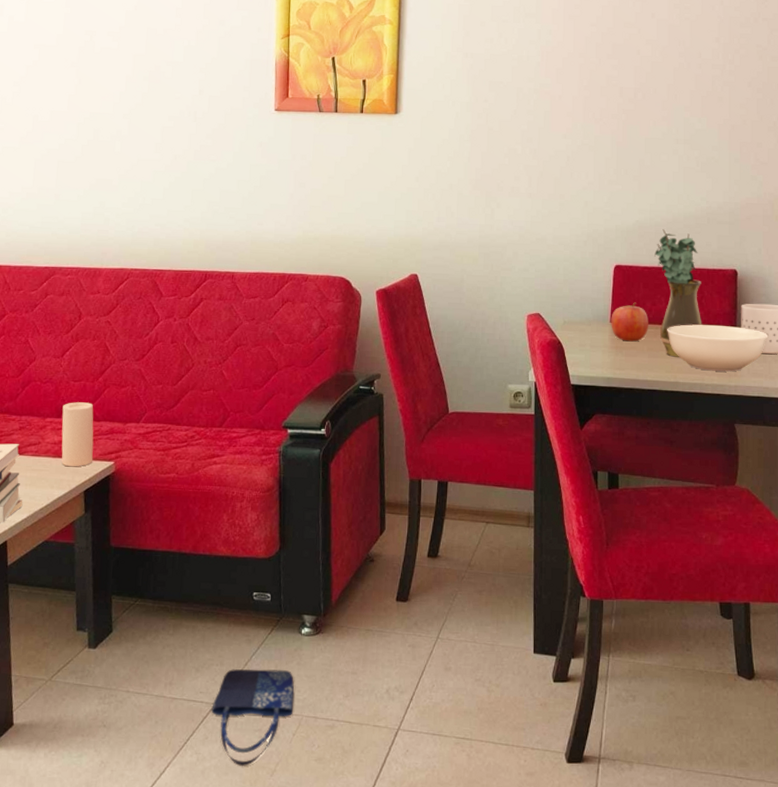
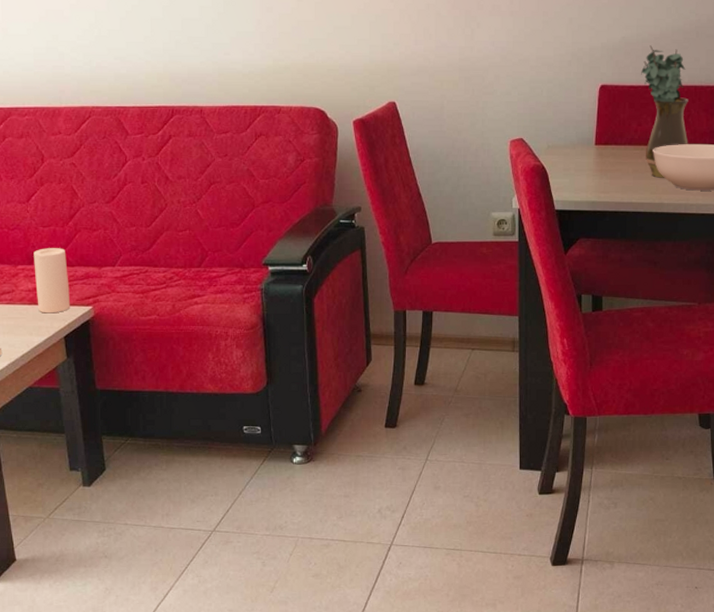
shopping bag: present [211,669,295,766] -> none [209,497,289,585]
fruit: present [611,302,649,342] -> none [596,123,635,164]

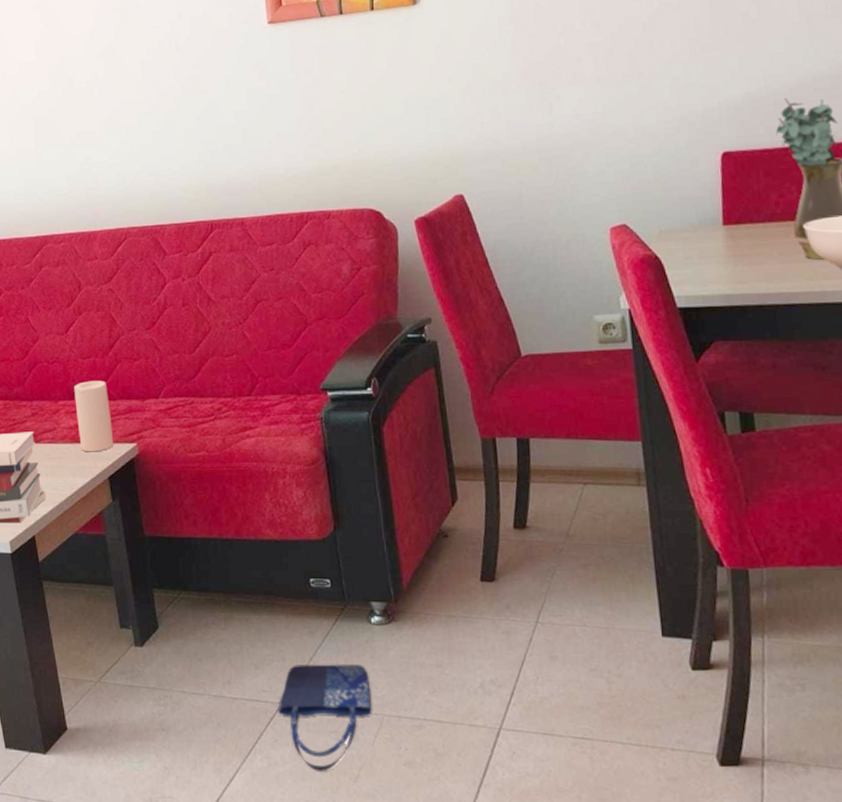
shopping bag: none [209,497,289,585] -> present [278,664,372,771]

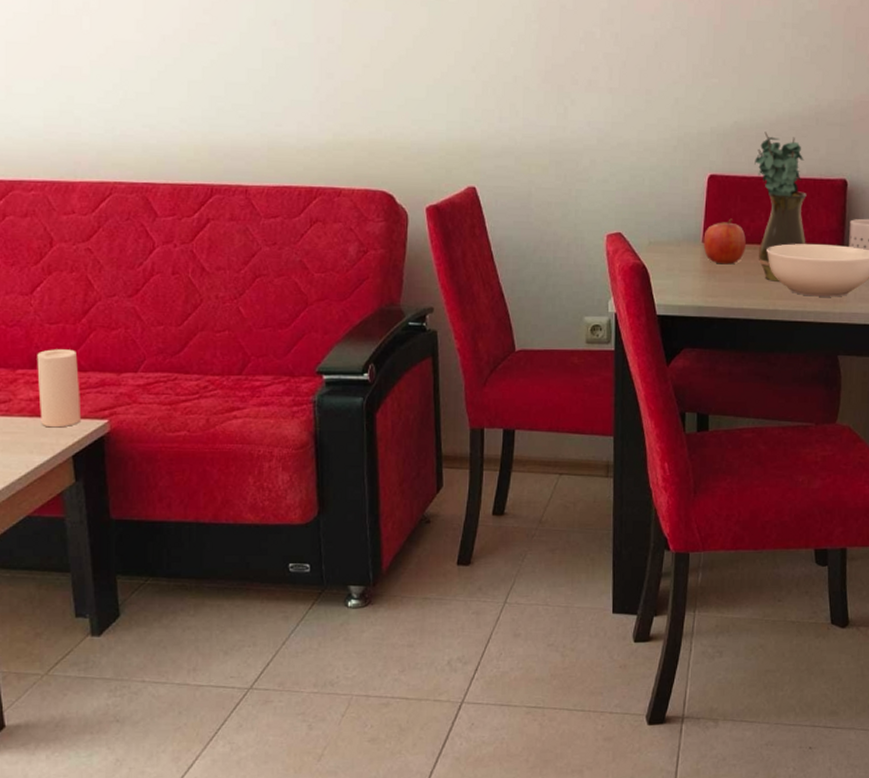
shopping bag: present [278,664,372,771] -> none [245,647,342,753]
fruit: none [723,196,778,247] -> present [703,218,747,265]

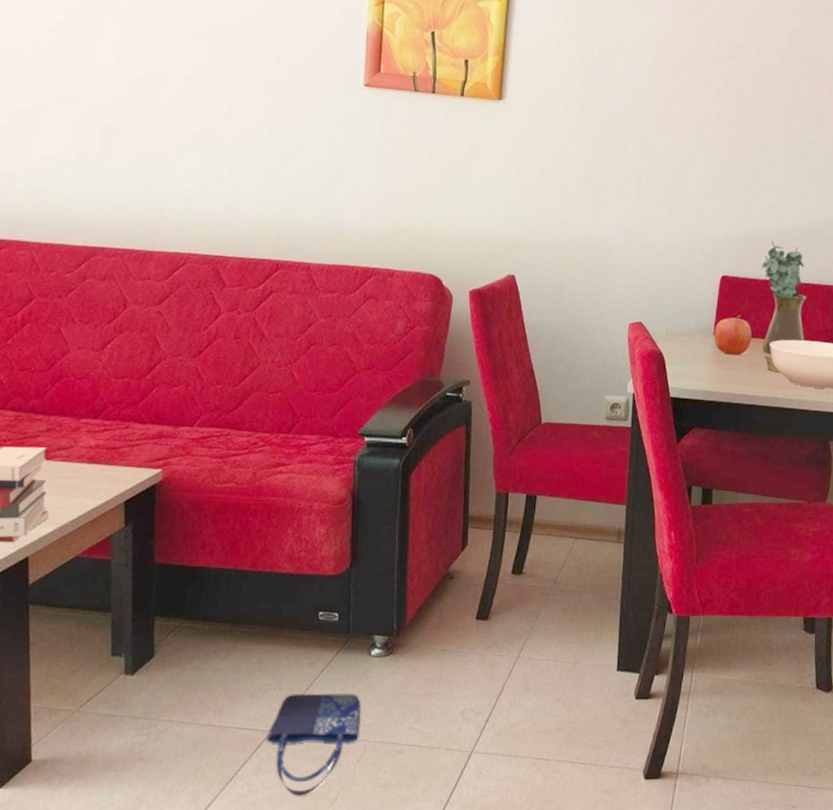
candle: present [37,349,82,428] -> none [98,401,139,475]
shopping bag: none [245,647,342,753] -> present [266,693,361,796]

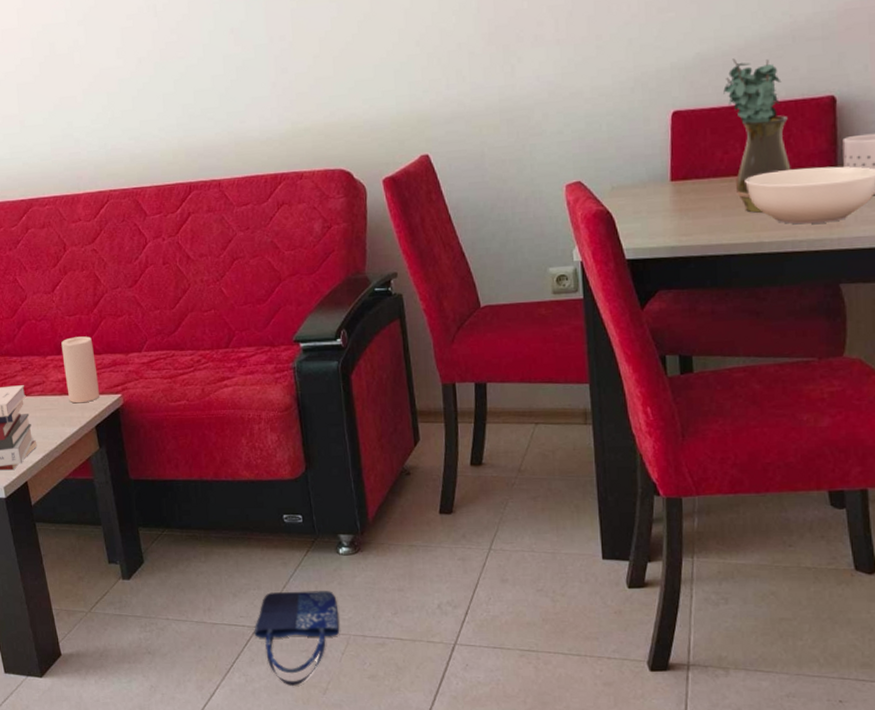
candle: none [98,401,139,475] -> present [61,336,100,404]
fruit: present [714,314,753,355] -> none [671,153,722,202]

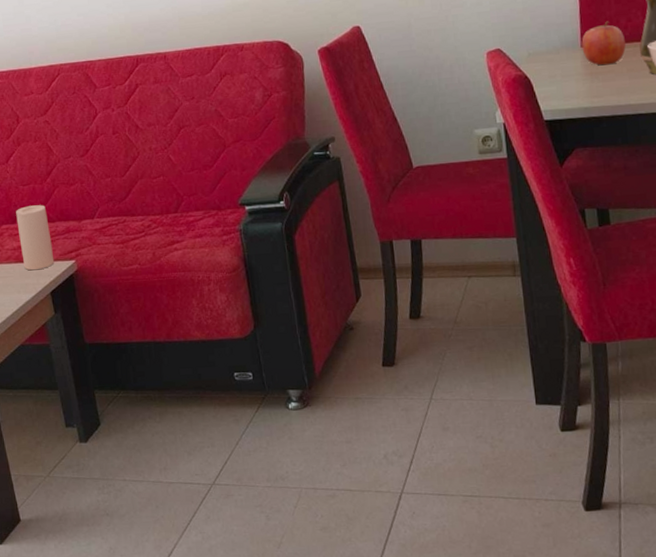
shopping bag: present [254,591,340,686] -> none [209,445,292,541]
fruit: none [671,153,722,202] -> present [581,21,627,66]

